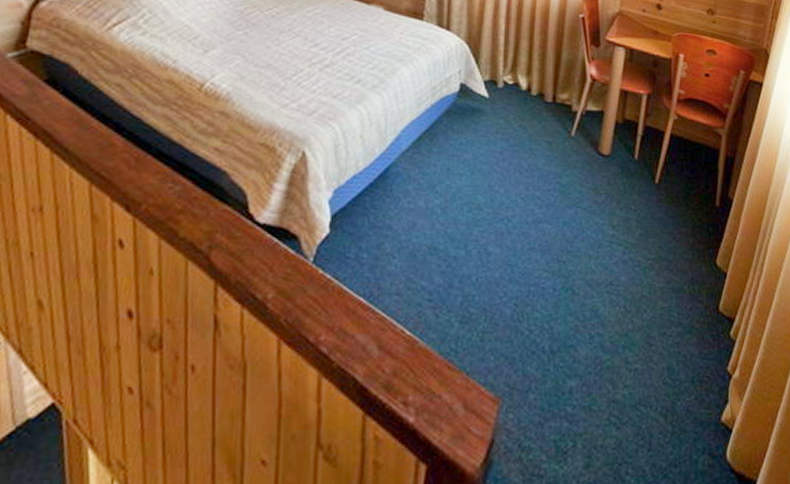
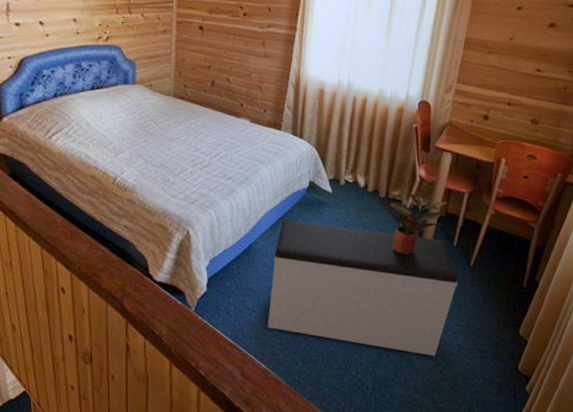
bench: none [412,134,644,301] -> present [267,220,459,356]
potted plant: none [558,93,625,172] -> present [390,190,448,255]

